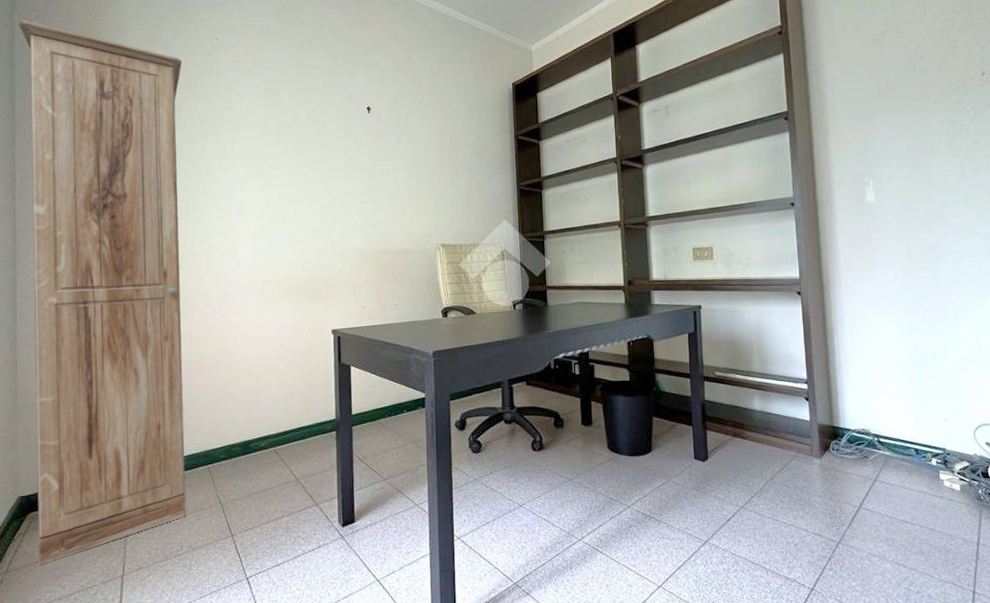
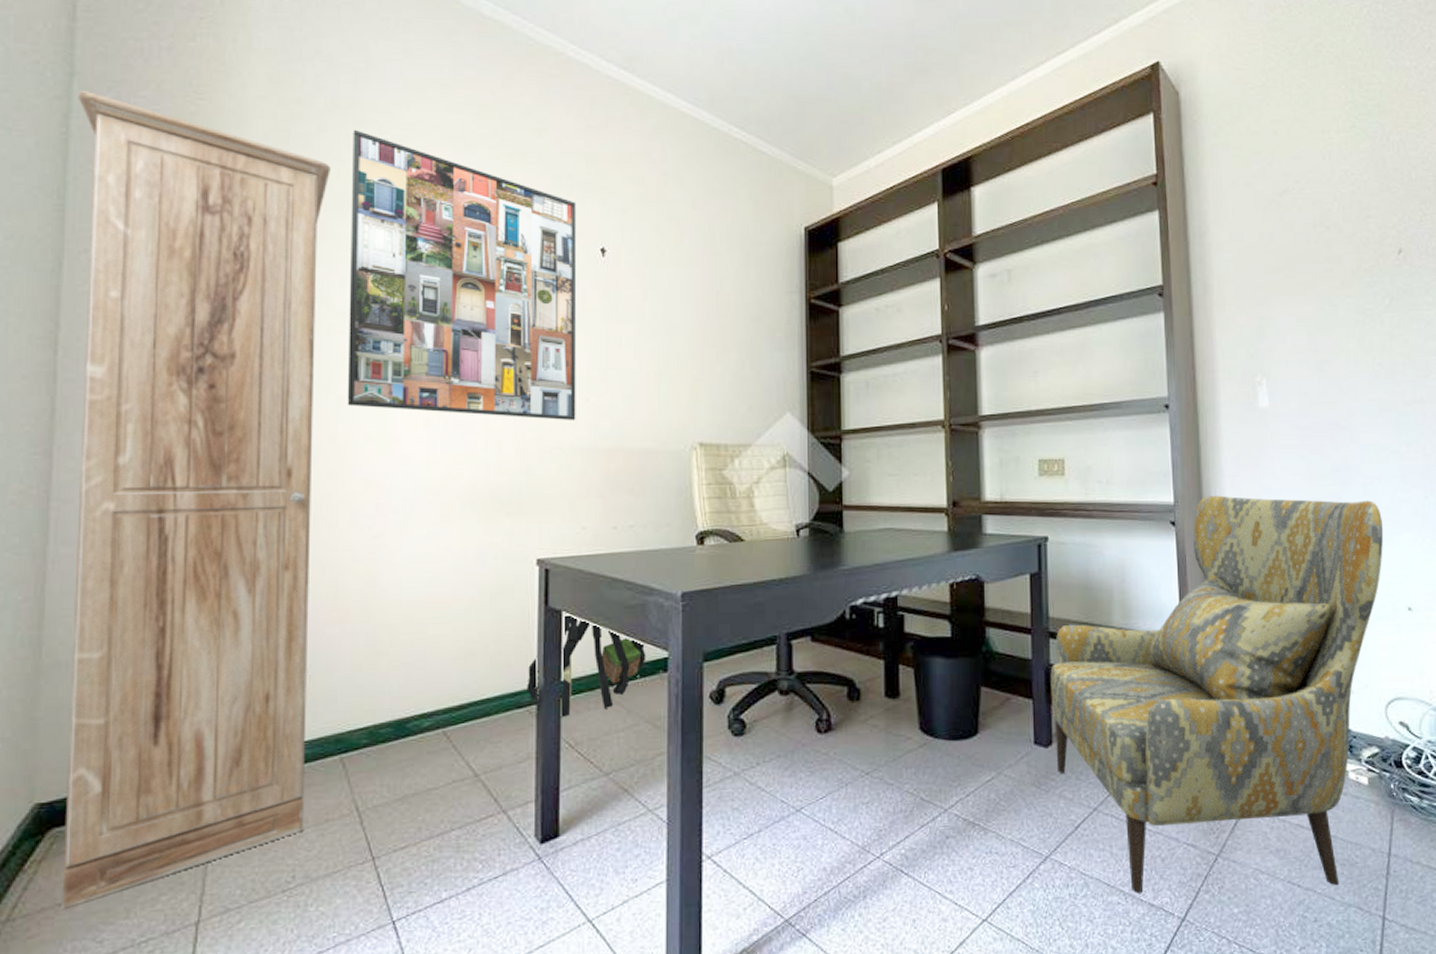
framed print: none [195,33,355,232] -> present [347,129,577,420]
toy figurine: none [328,367,410,440] -> present [527,613,646,718]
armchair: none [705,271,971,570] -> present [1050,495,1384,894]

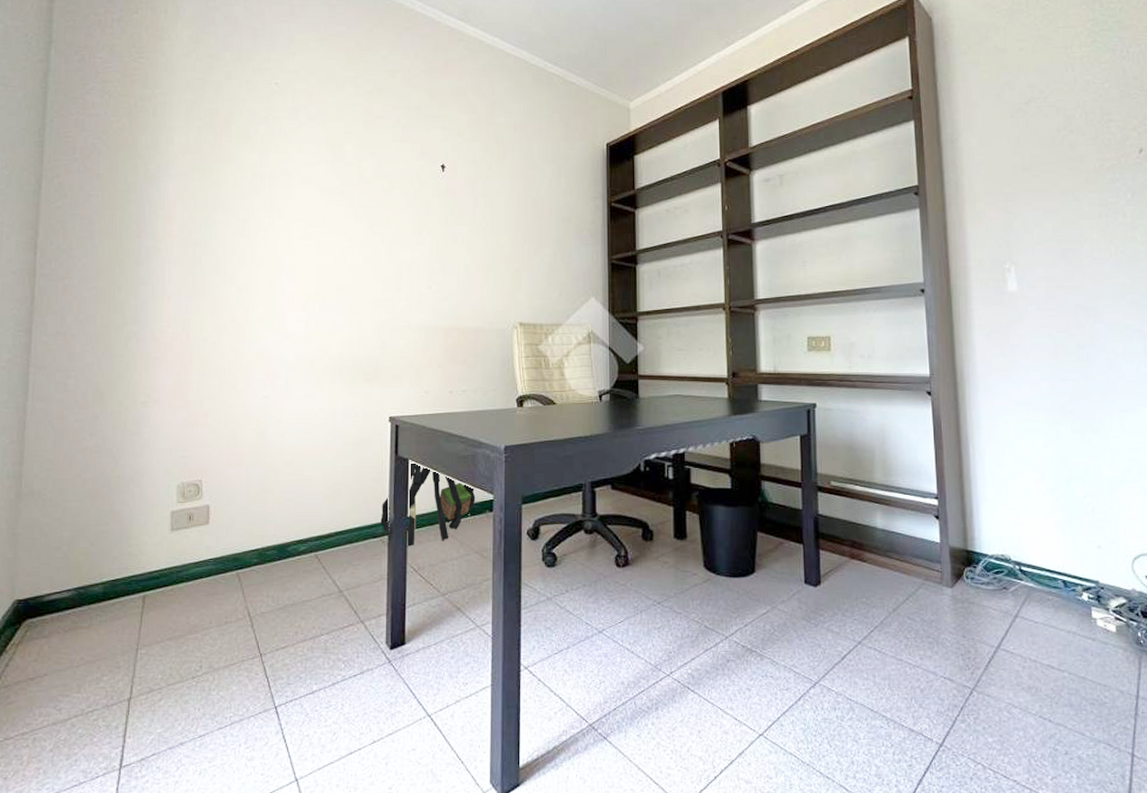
cabinet: present [61,91,330,911] -> none [32,55,235,684]
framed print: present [347,129,577,420] -> none [245,76,422,304]
armchair: present [1050,495,1384,894] -> none [818,369,1128,723]

